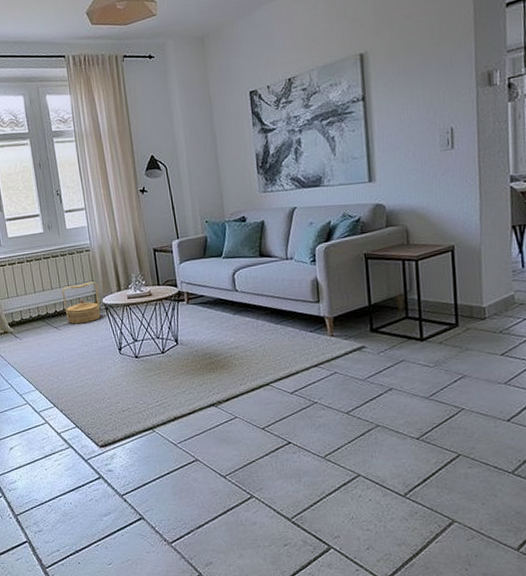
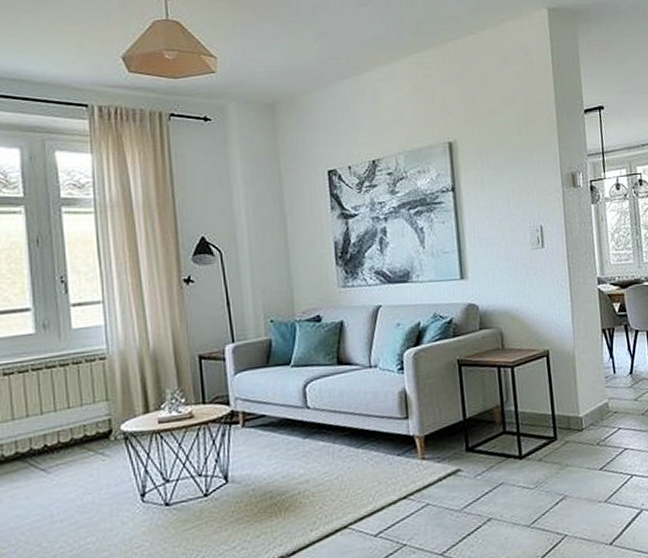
basket: present [62,281,101,324] -> none [57,401,117,463]

